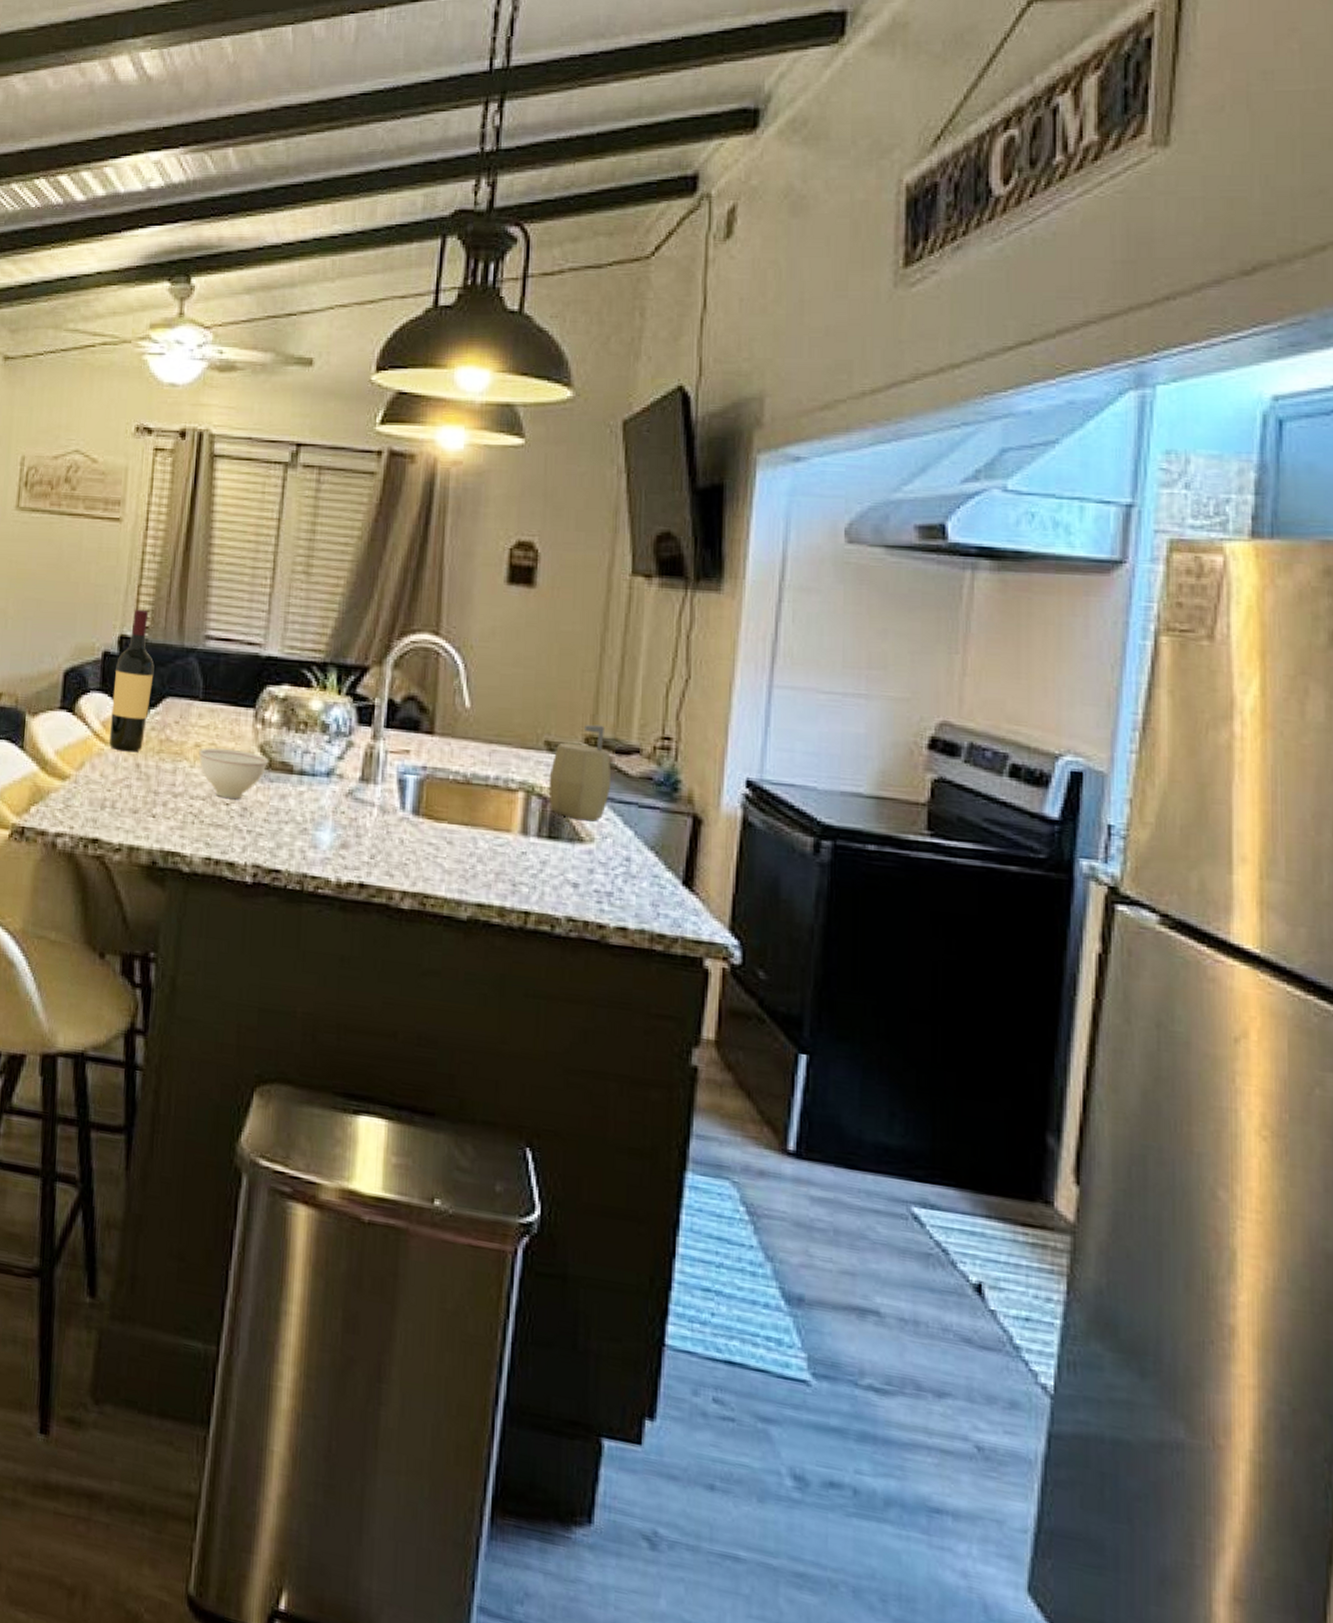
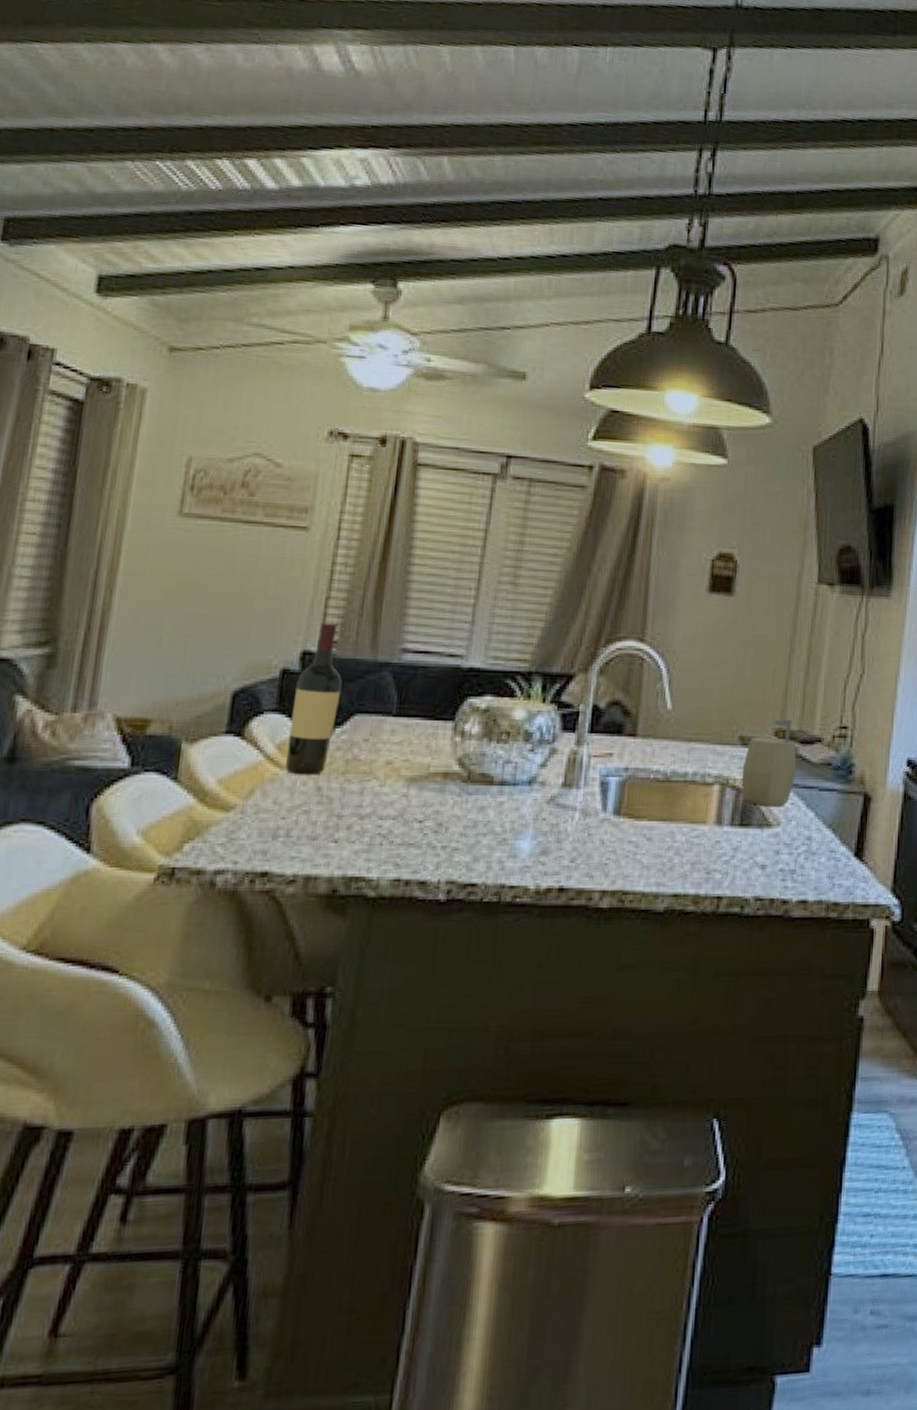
bowl: present [198,747,269,800] -> none [390,764,468,816]

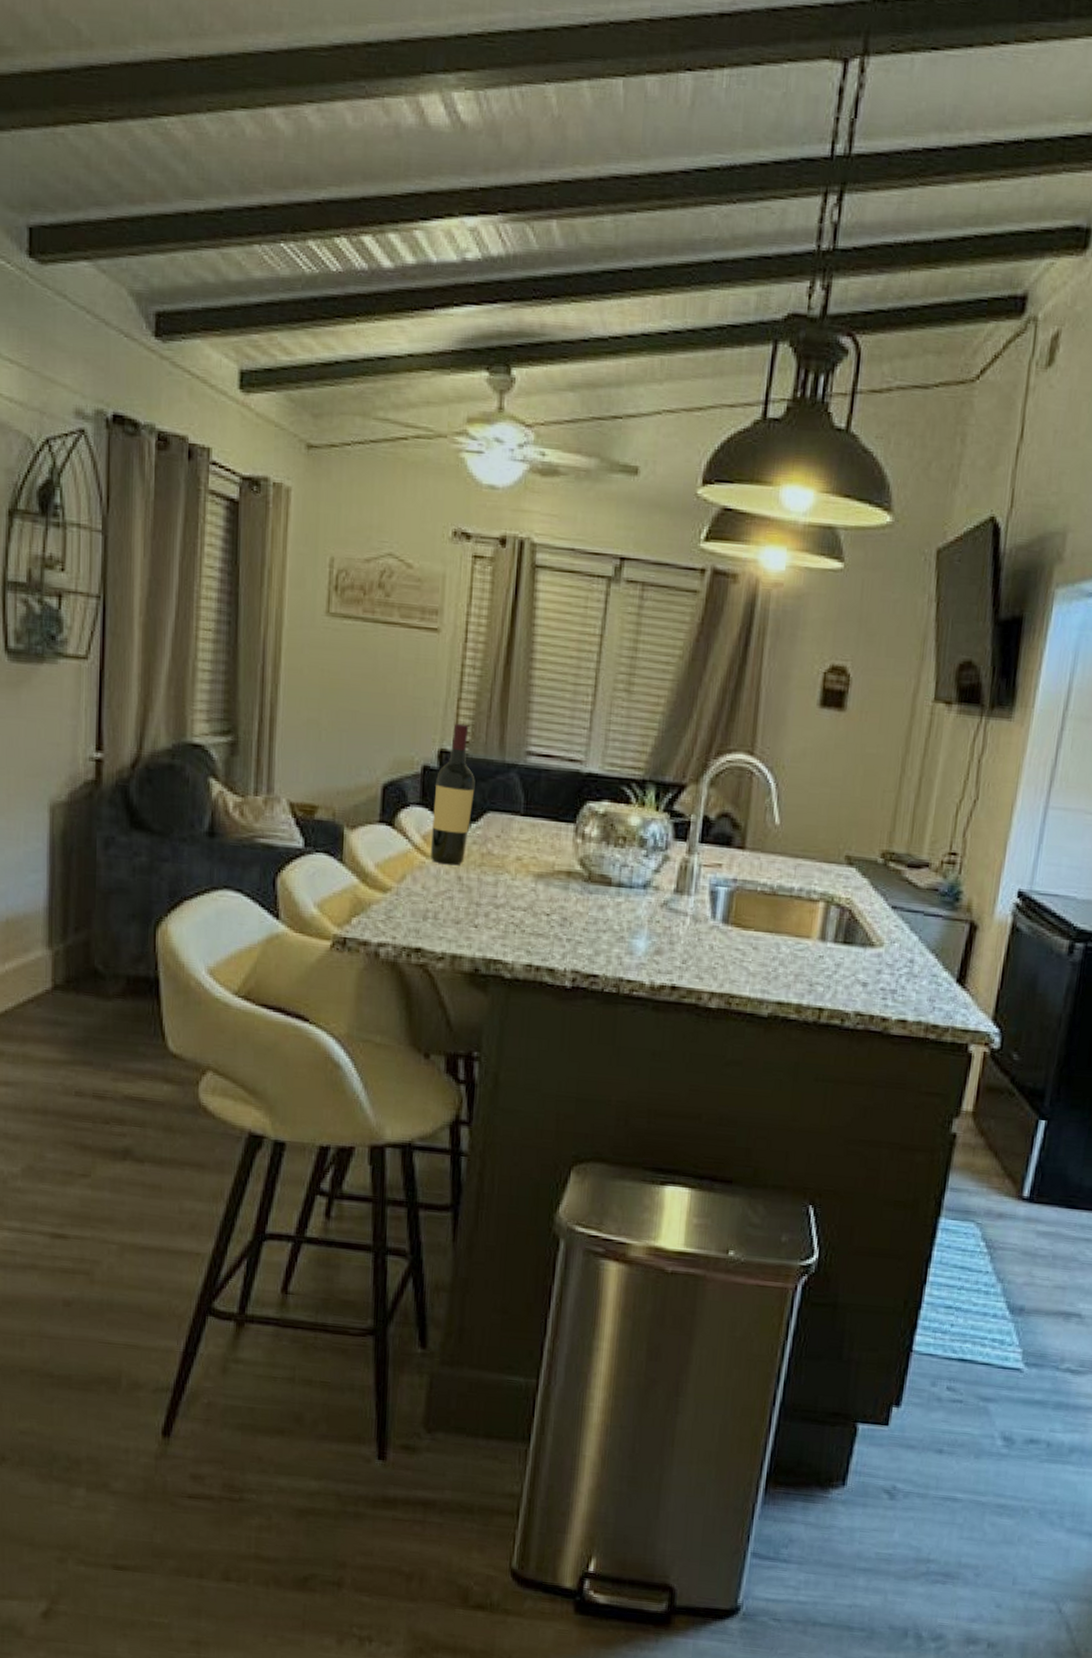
soap dispenser: present [741,718,797,807] -> none [846,840,903,928]

